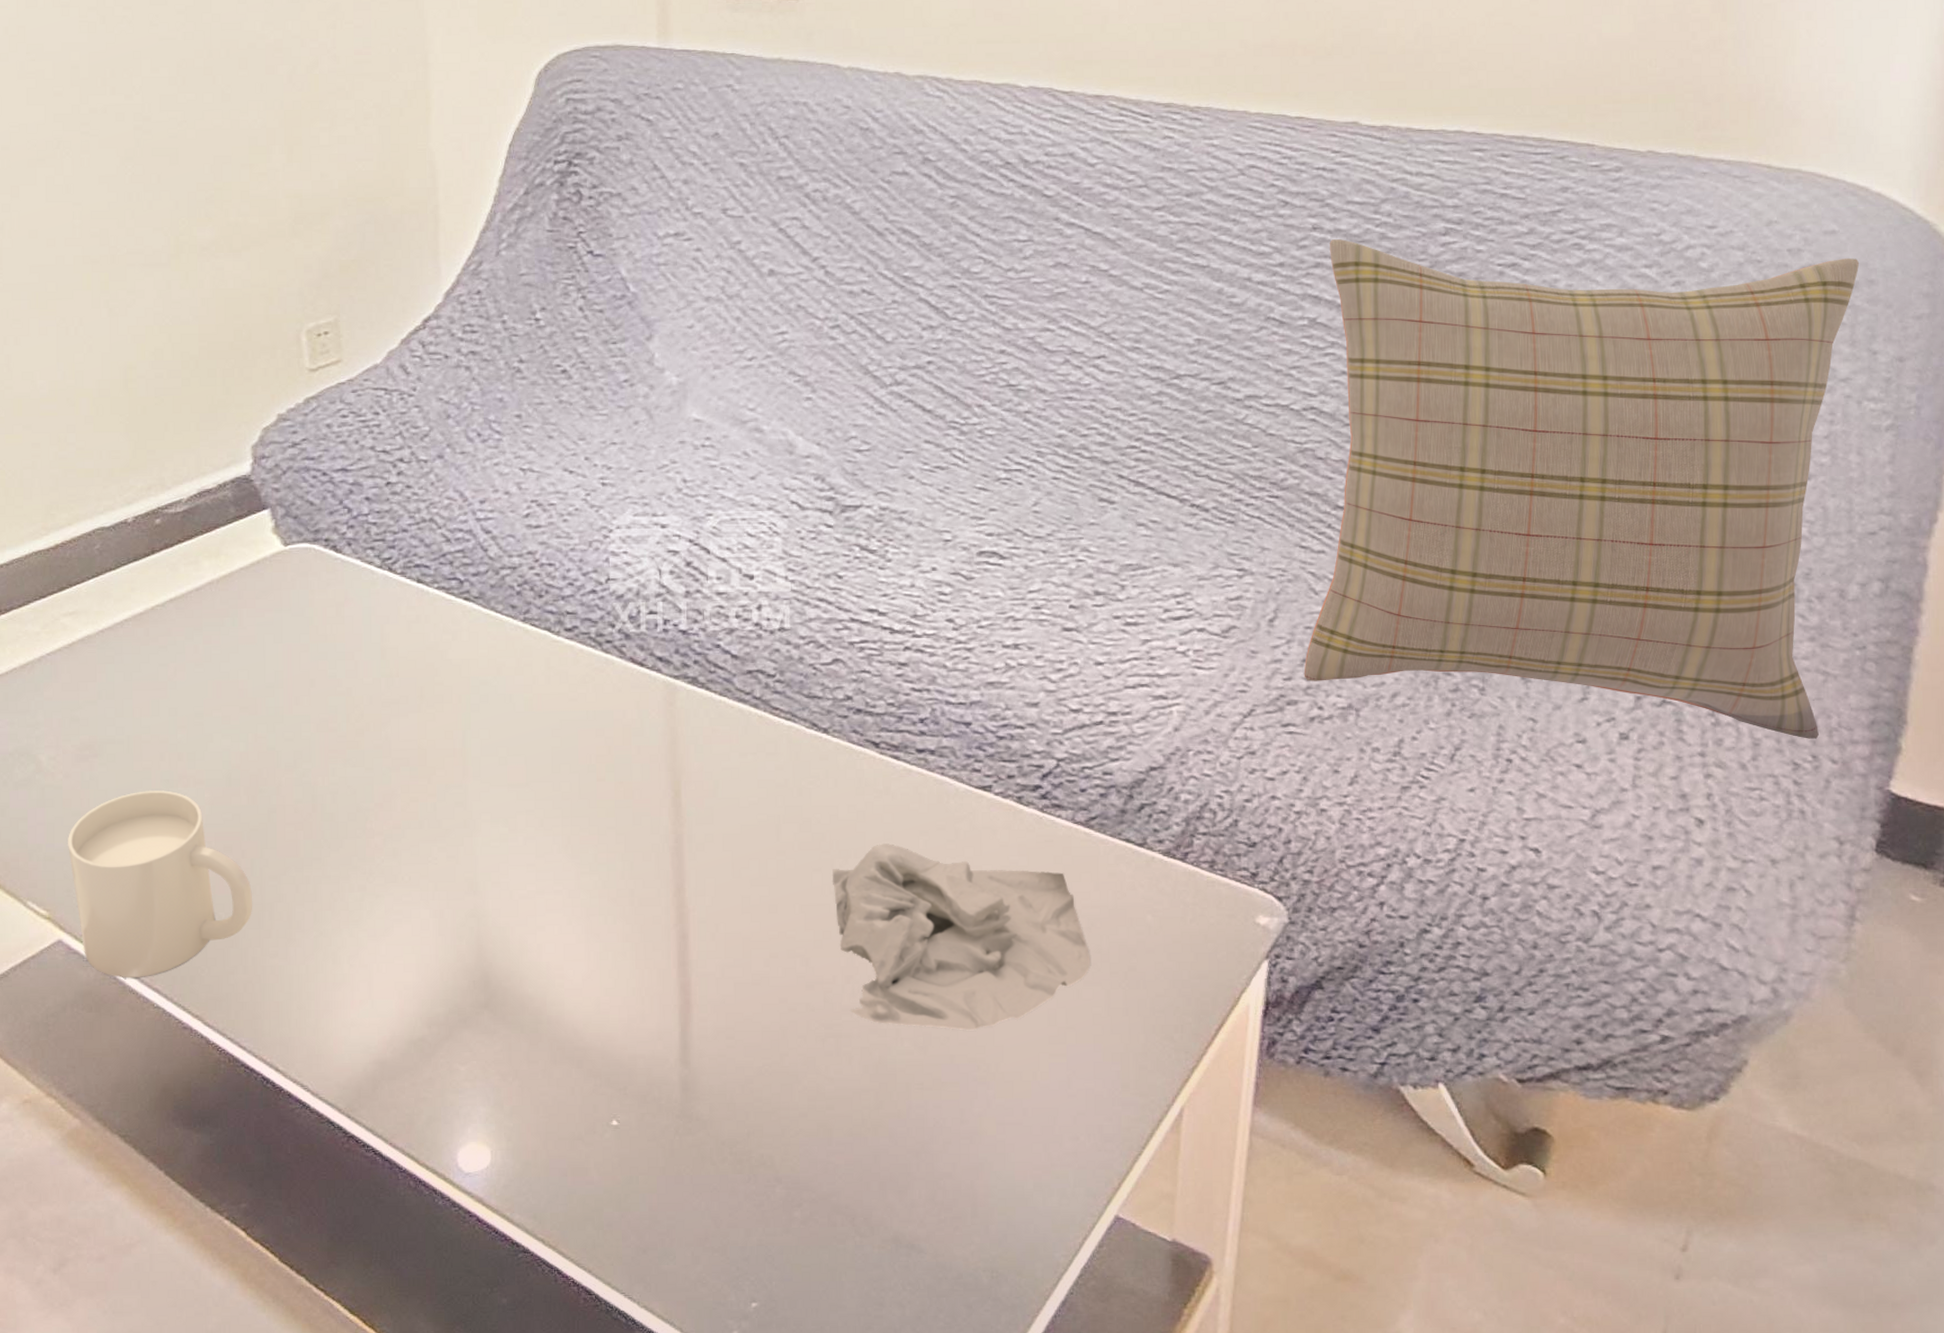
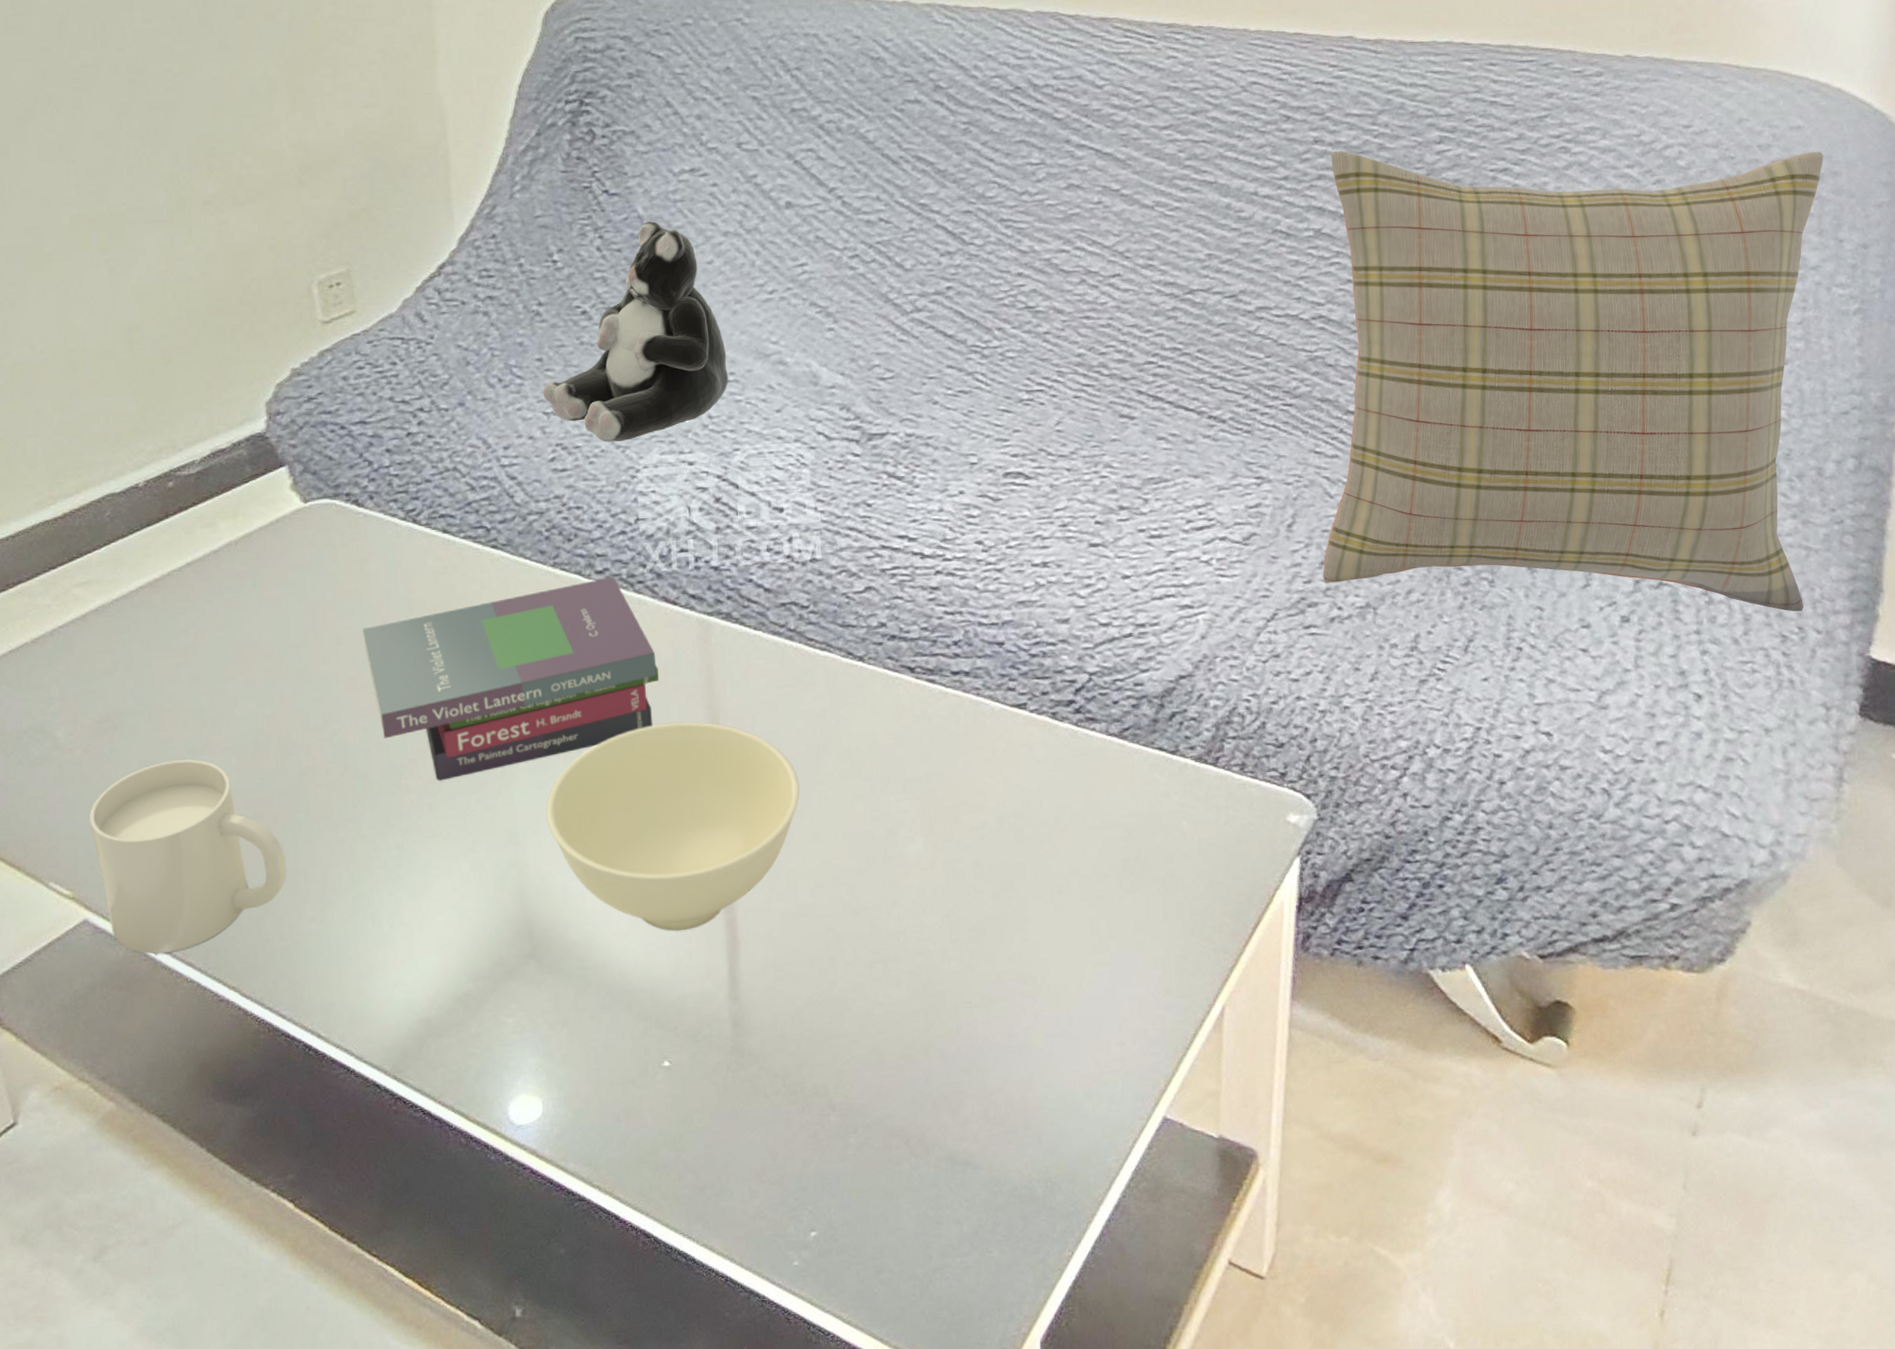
books: none [335,634,623,827] -> present [362,576,659,781]
bowl: none [506,783,759,992] -> present [546,721,800,932]
plush toy: none [520,284,705,502] -> present [542,221,729,442]
tissue: present [833,843,1091,1031] -> none [873,767,1130,946]

